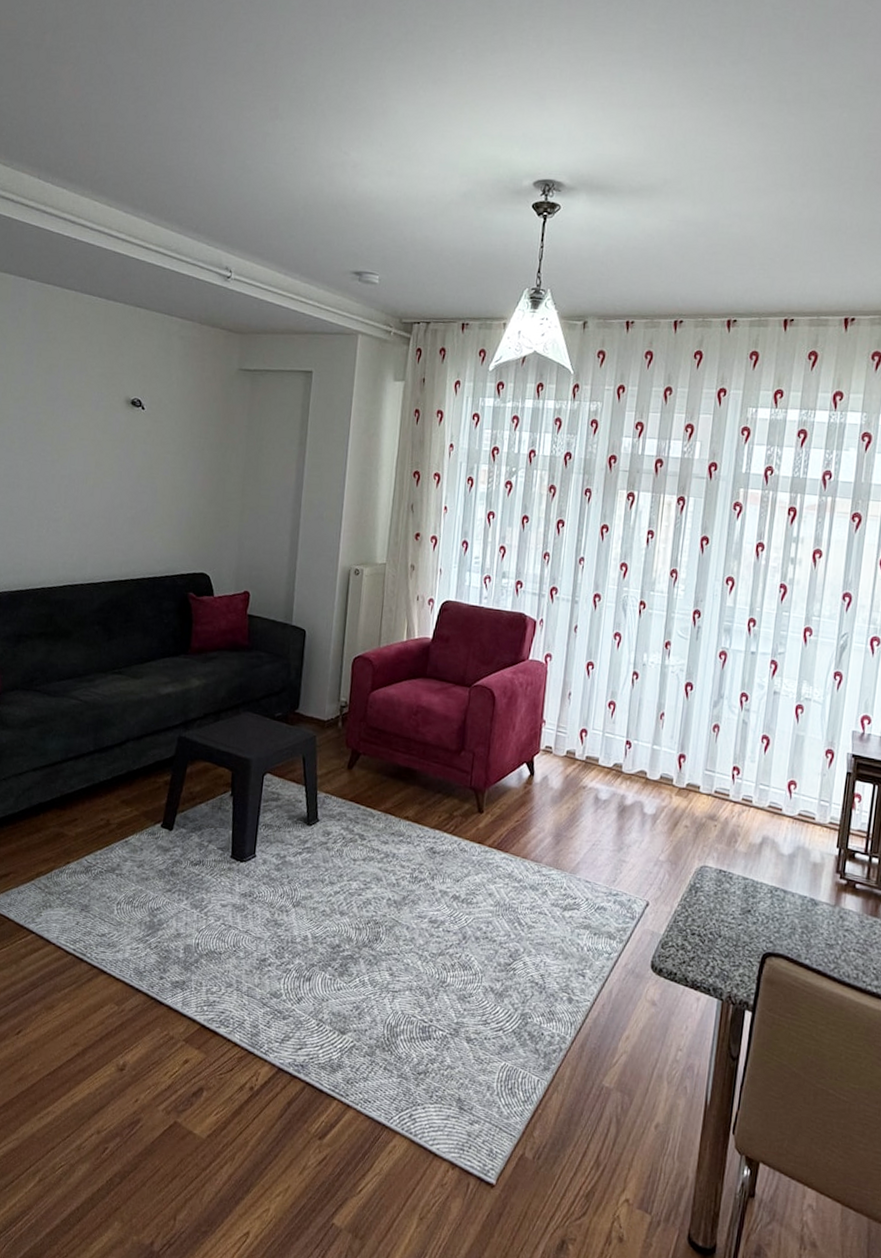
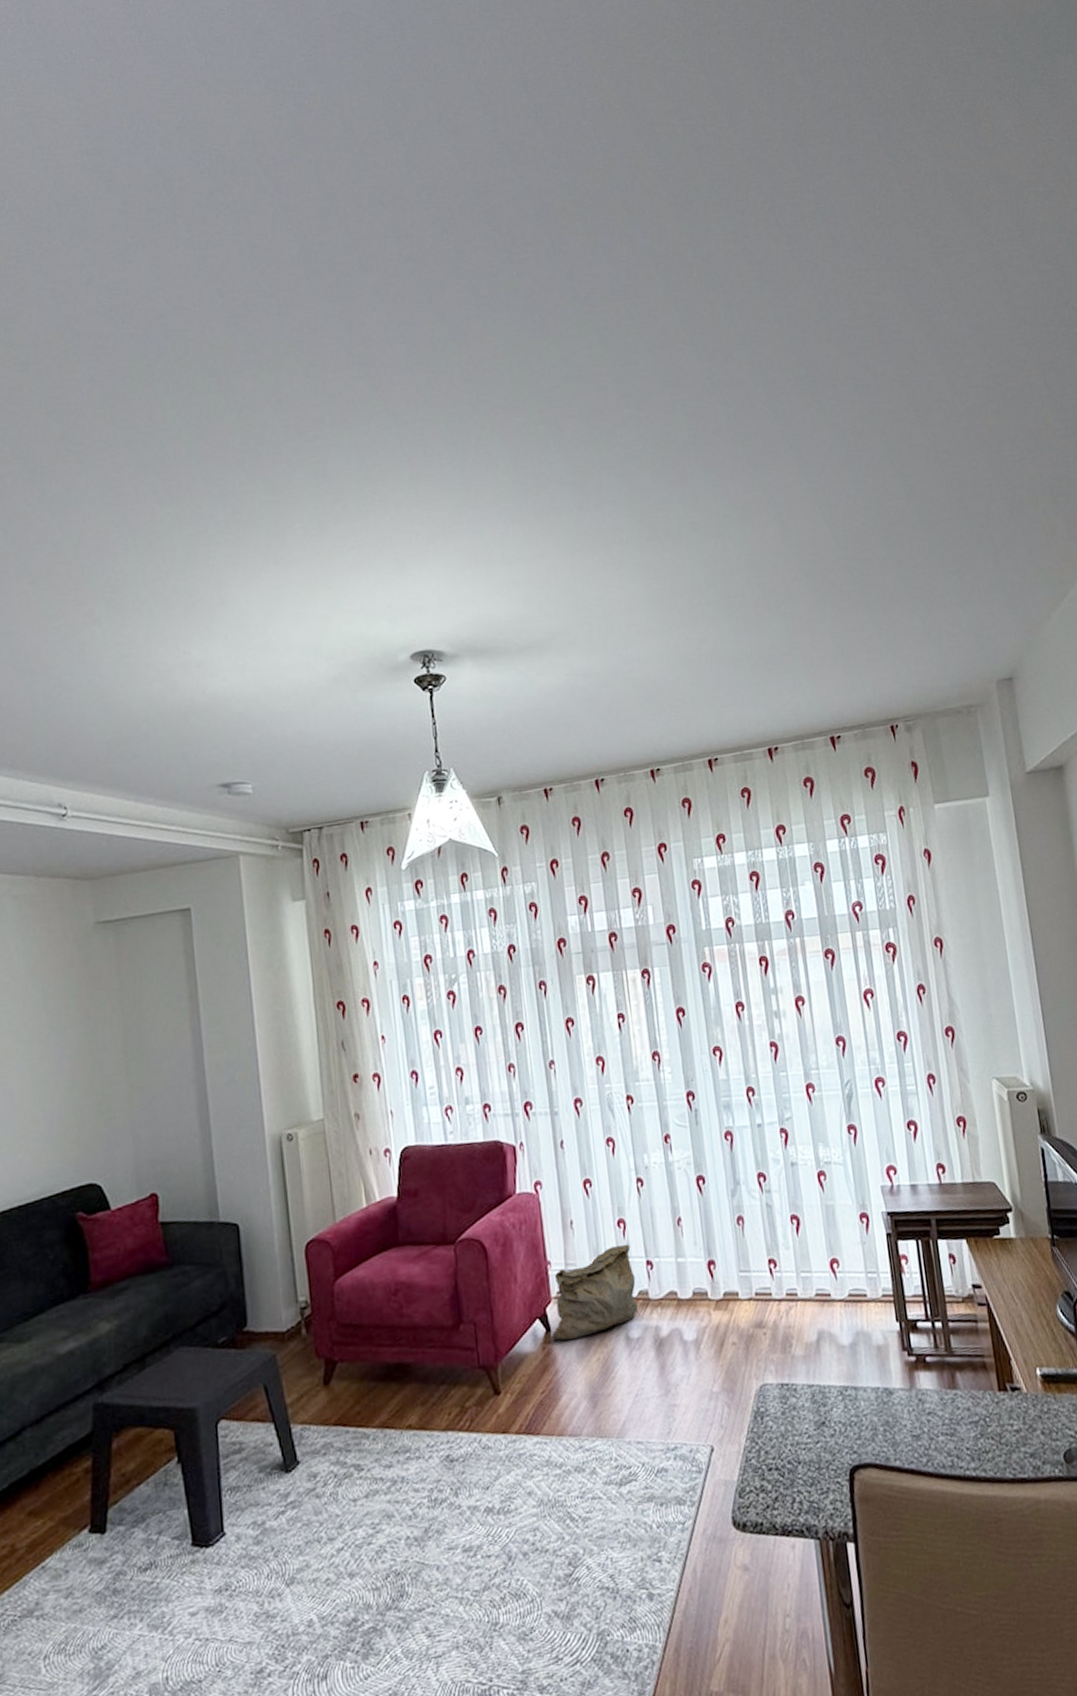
bag: none [531,722,616,788] -> present [548,1243,637,1341]

